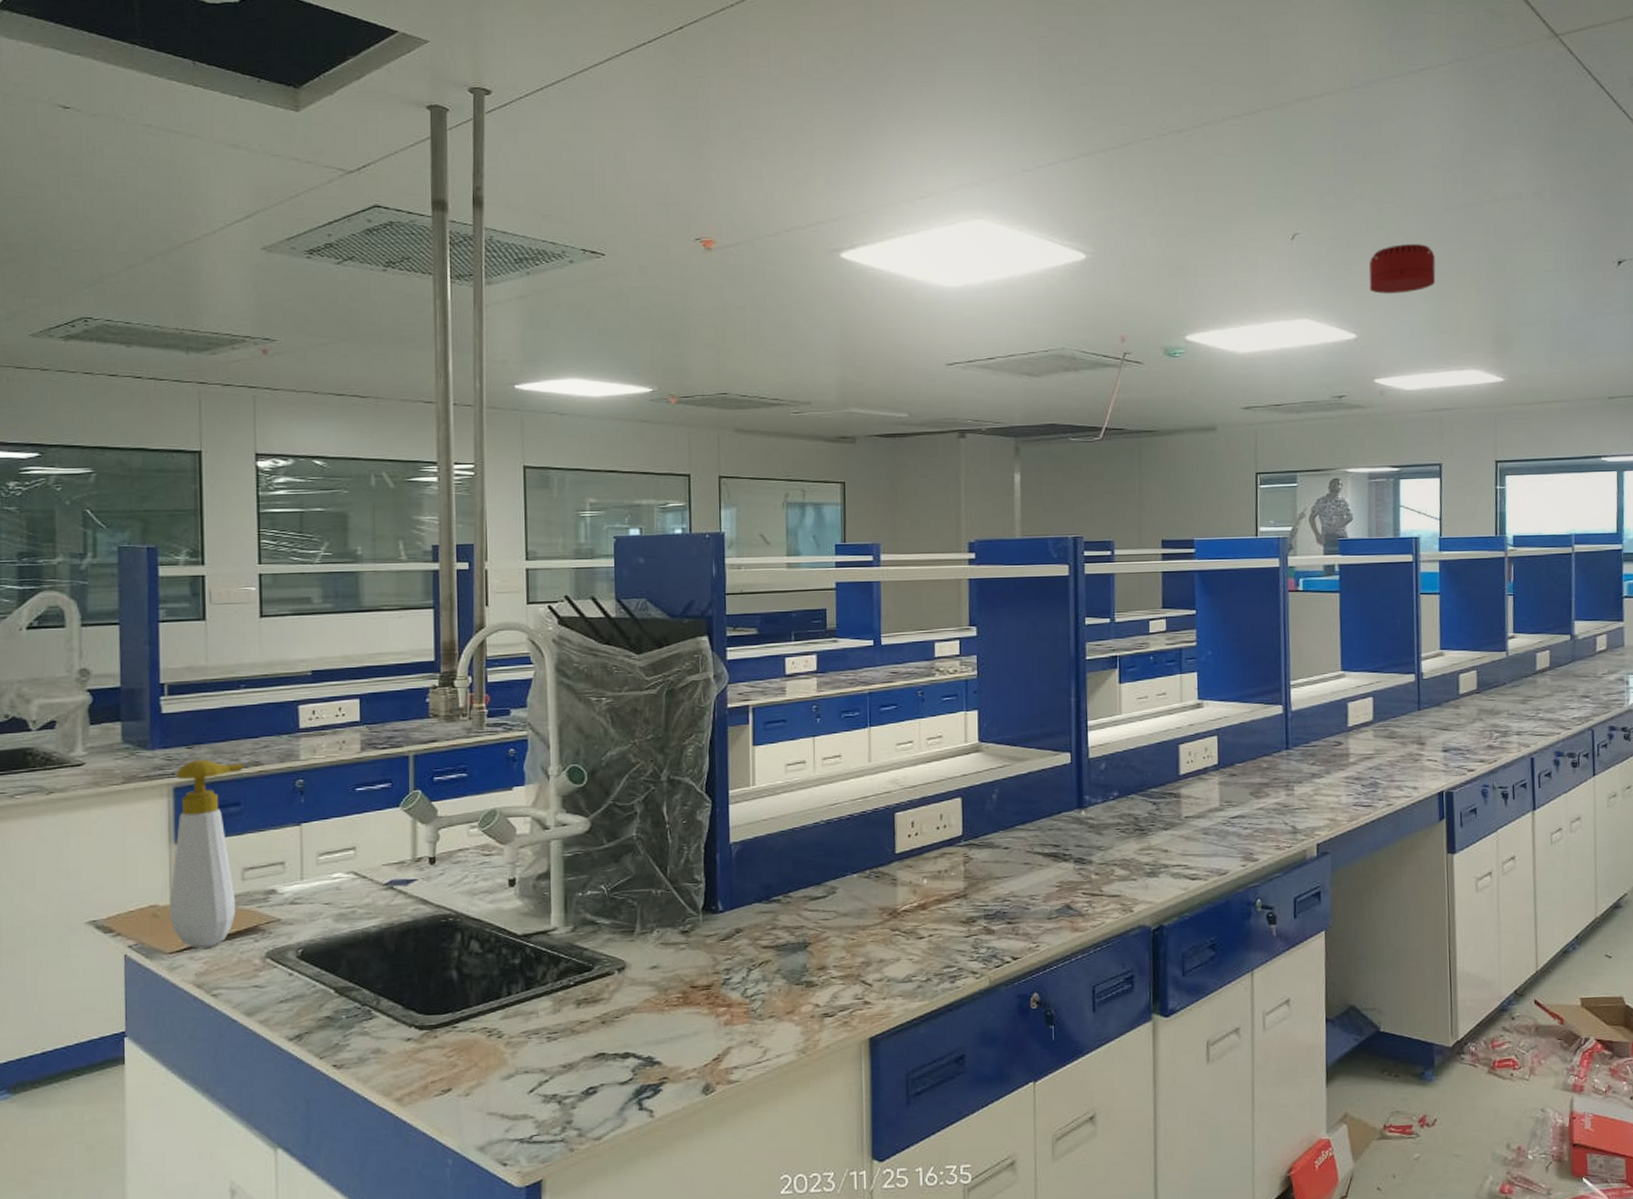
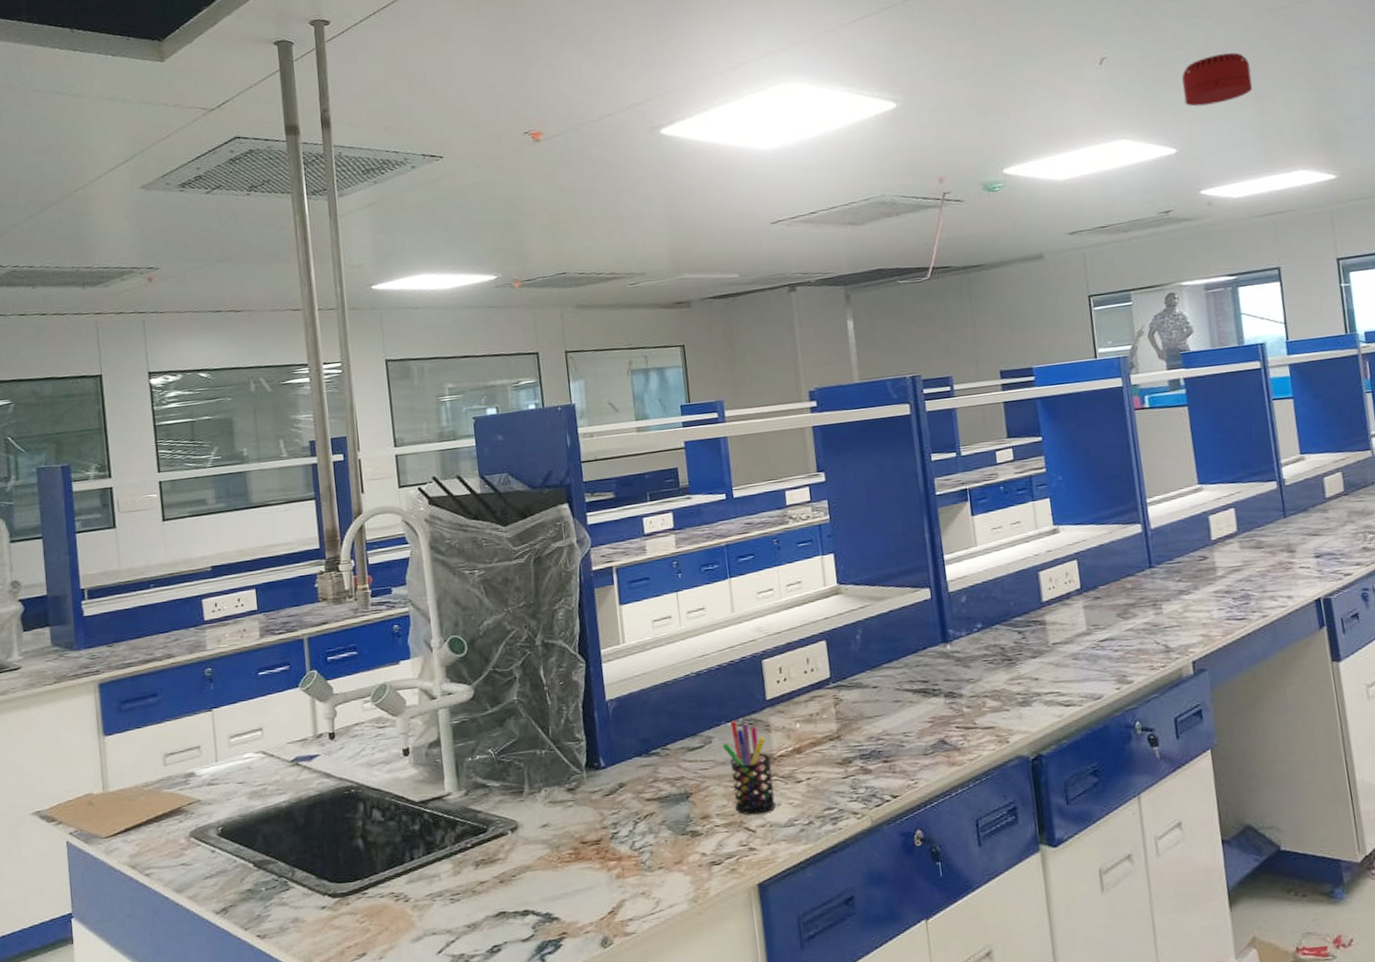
soap bottle: present [169,759,245,949] -> none [100,655,161,832]
pen holder: none [847,872,896,969] -> present [723,721,777,815]

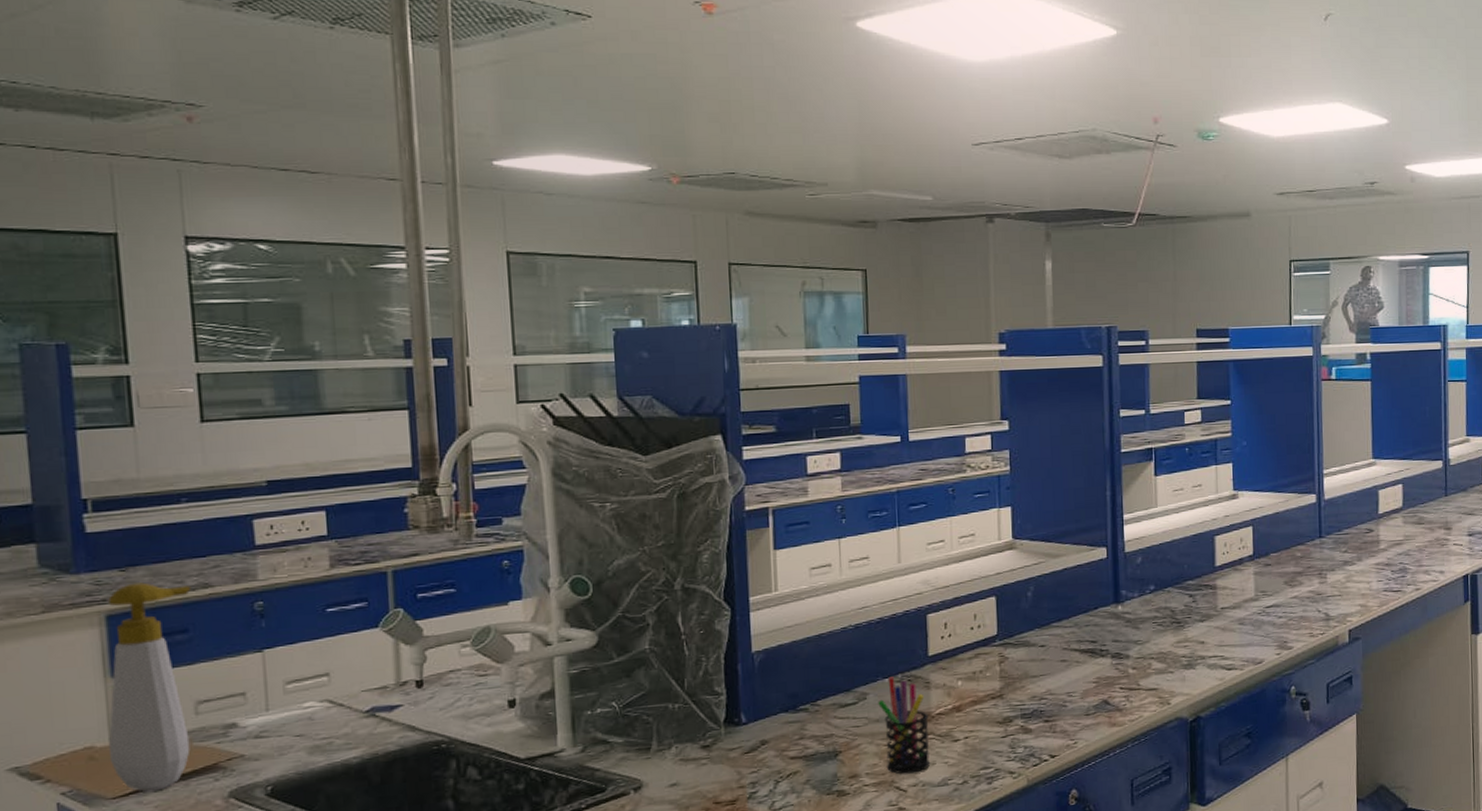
soap bottle: none [100,655,161,832] -> present [108,582,192,792]
smoke detector: present [1181,52,1253,107] -> none [1400,28,1465,78]

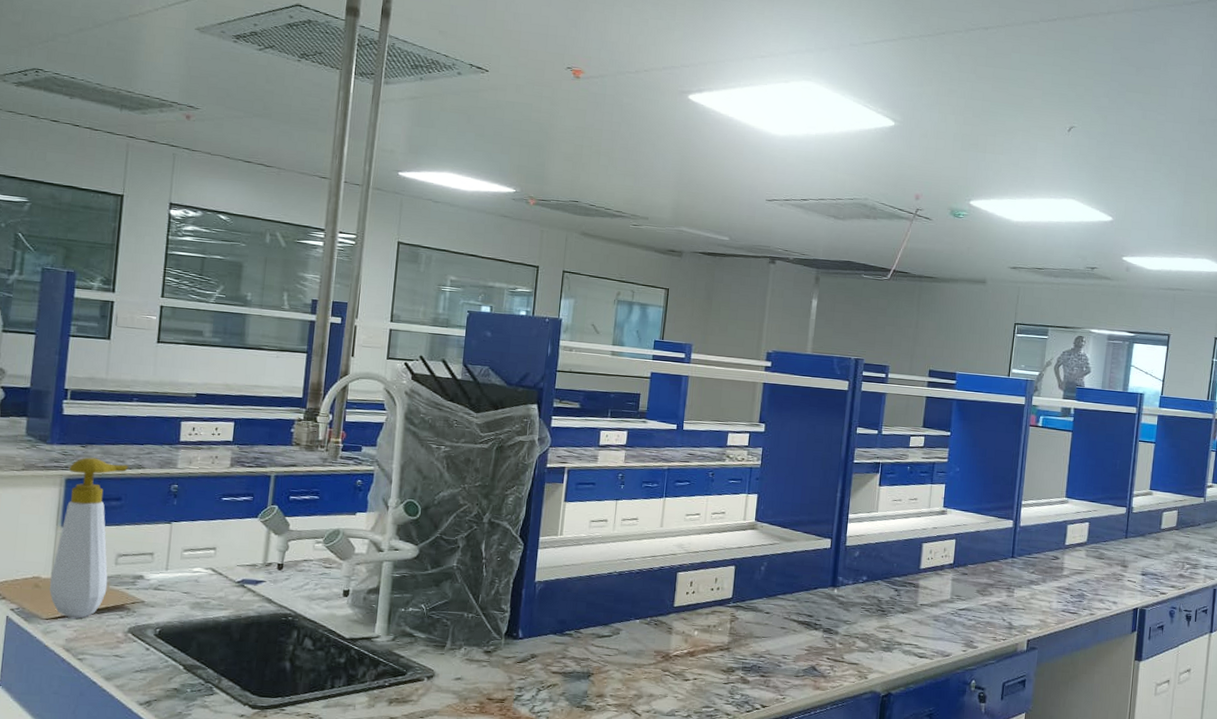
pen holder: present [878,677,931,775] -> none [628,619,667,702]

